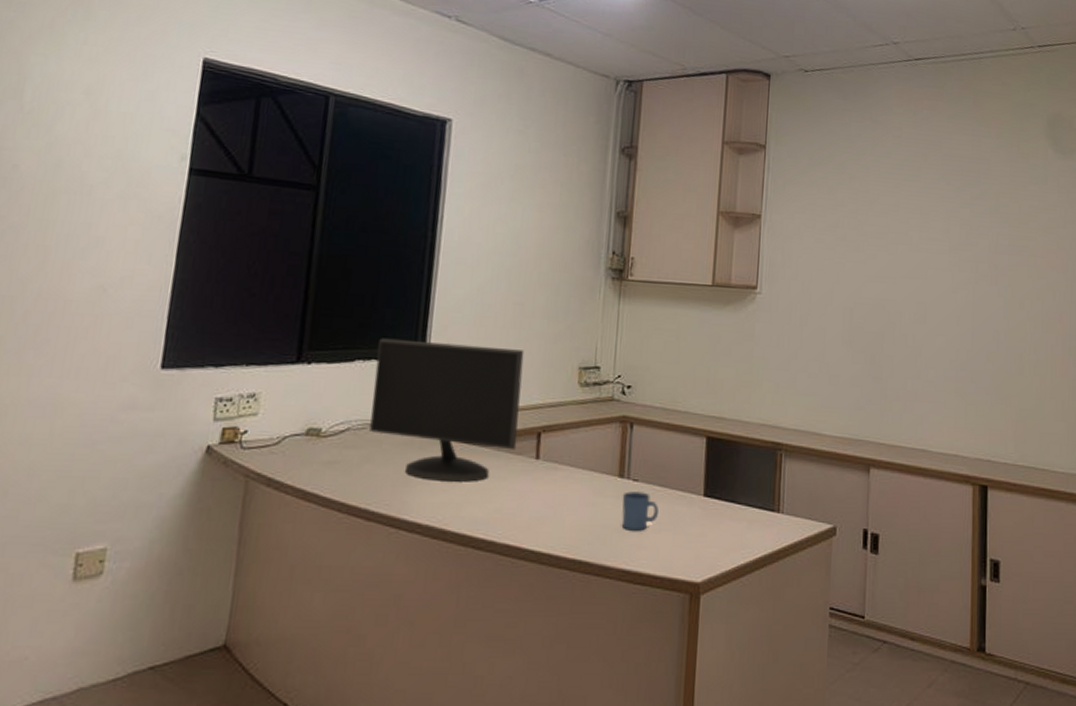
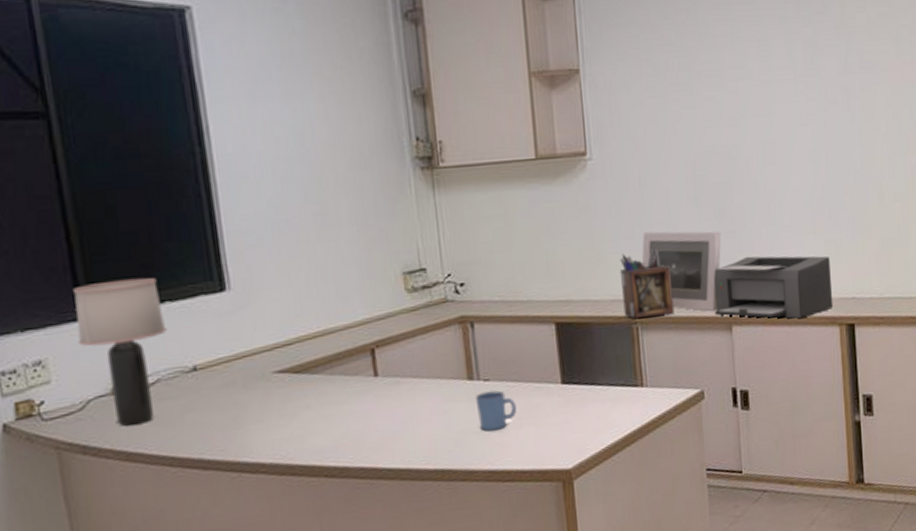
table lamp: none [289,333,370,467] -> present [73,278,167,426]
computer monitor: present [369,338,525,482] -> none [168,264,351,418]
desk organizer: none [771,381,819,447] -> present [619,247,675,320]
picture frame: none [793,366,869,451] -> present [641,231,722,312]
printer: none [855,404,969,472] -> present [714,256,834,319]

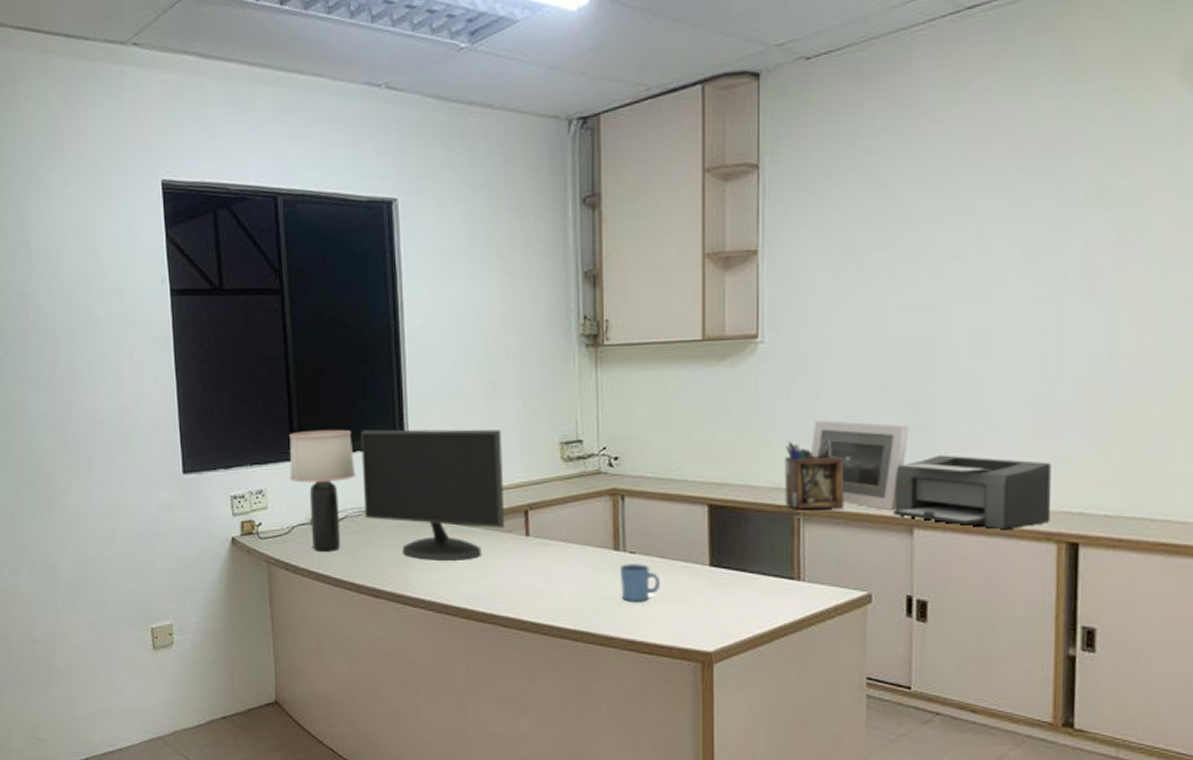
computer monitor: none [168,264,351,418] -> present [361,429,505,560]

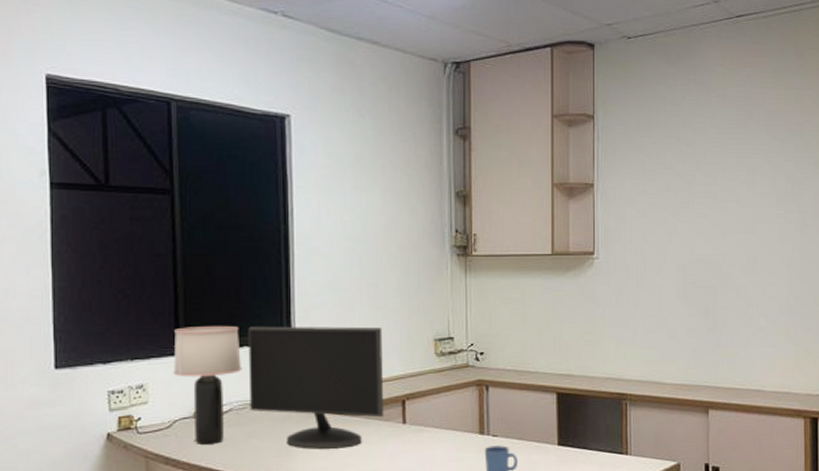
desk organizer: present [784,437,845,510] -> none [614,336,659,396]
picture frame: present [810,420,910,511] -> none [634,323,704,396]
printer: present [894,454,1052,530] -> none [695,351,800,409]

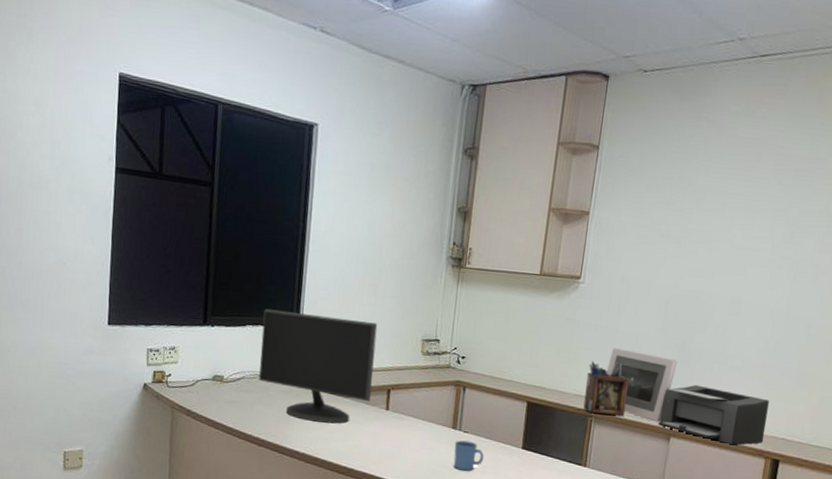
table lamp: present [172,325,242,444] -> none [199,302,257,405]
desk organizer: none [614,336,659,396] -> present [583,361,629,416]
picture frame: none [634,323,704,396] -> present [606,348,678,423]
printer: none [695,351,800,409] -> present [658,384,769,445]

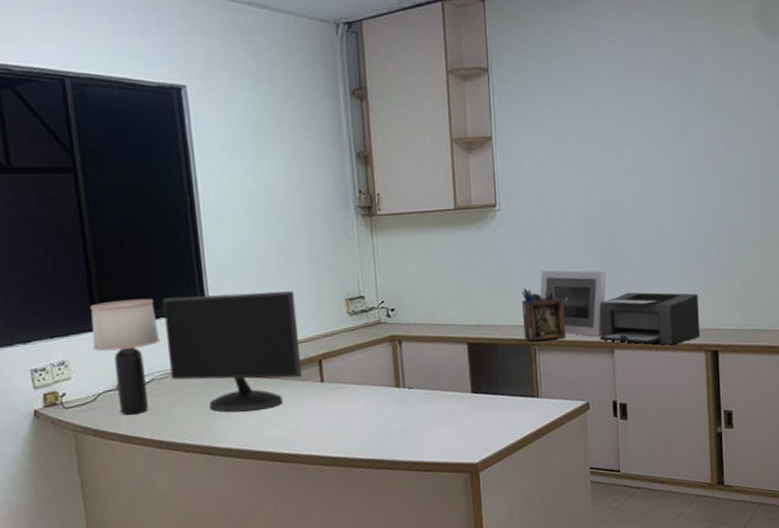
table lamp: none [199,302,257,405] -> present [90,298,161,415]
mug: present [453,440,484,472] -> none [401,396,434,431]

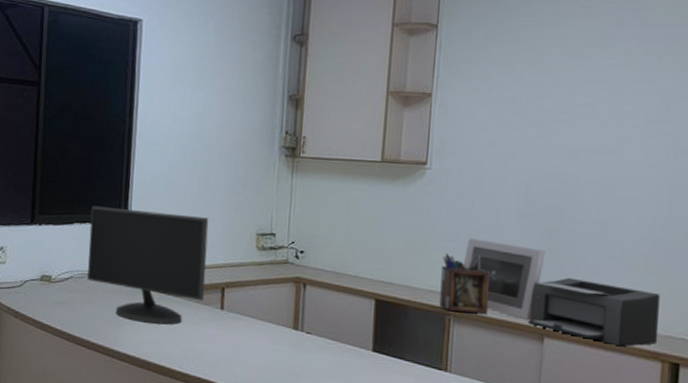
table lamp: present [90,298,161,415] -> none [26,201,84,306]

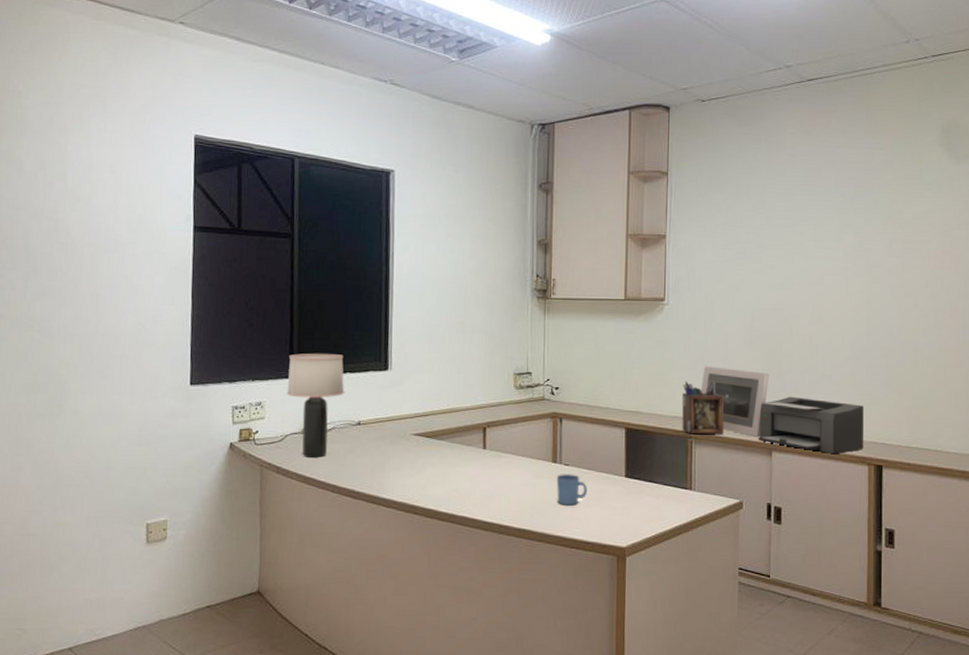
table lamp: none [26,201,84,306] -> present [286,353,345,458]
computer monitor: present [87,205,209,325] -> none [350,355,468,468]
mug: none [296,342,330,378] -> present [556,474,587,507]

